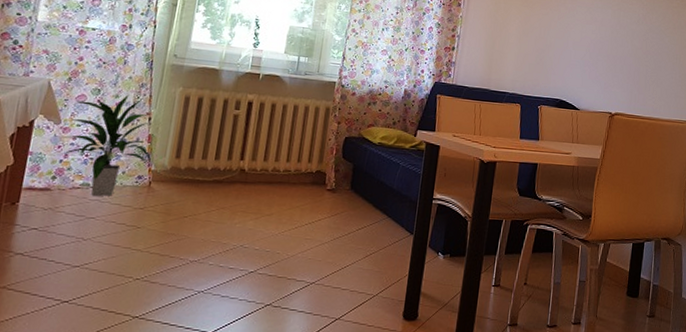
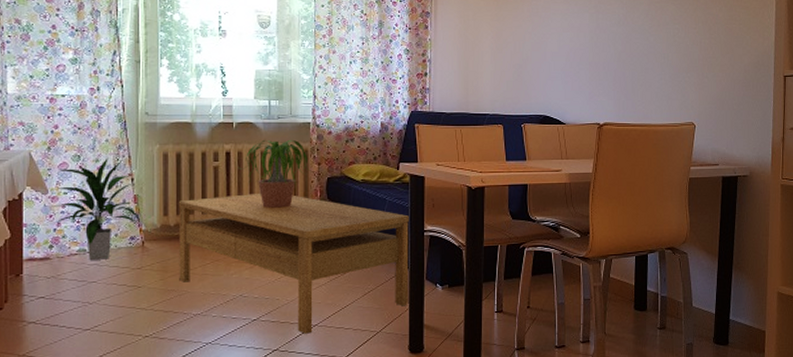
coffee table: none [181,144,420,291] -> present [178,193,409,334]
potted plant: none [260,93,331,163] -> present [240,139,311,208]

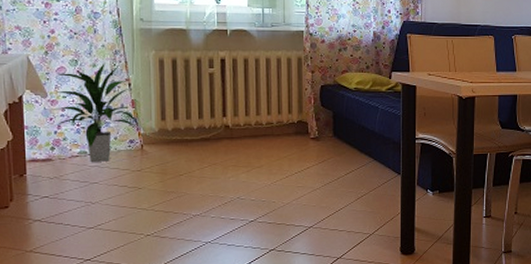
coffee table: present [178,193,409,334] -> none [175,99,401,235]
potted plant: present [240,139,311,208] -> none [235,47,305,114]

